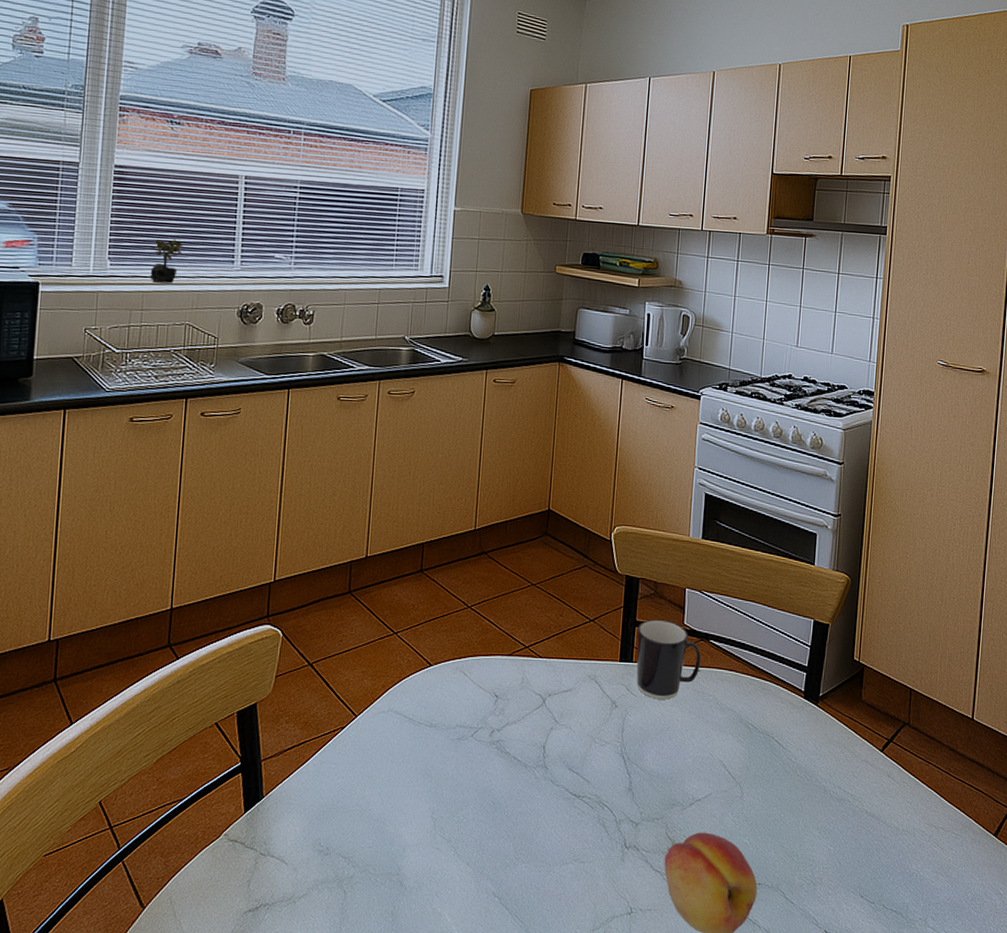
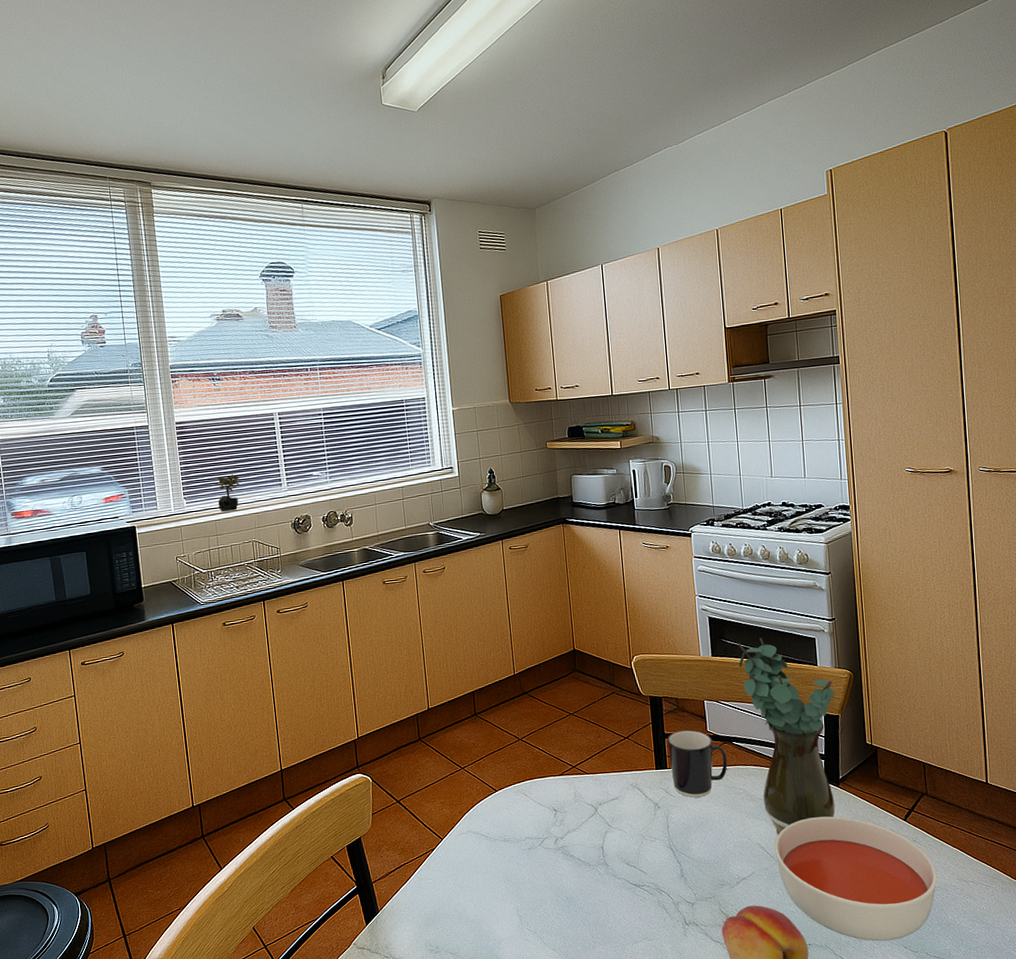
vase: none [729,525,828,754] -> present [738,638,836,835]
bowl: none [737,737,908,887] -> present [774,816,938,941]

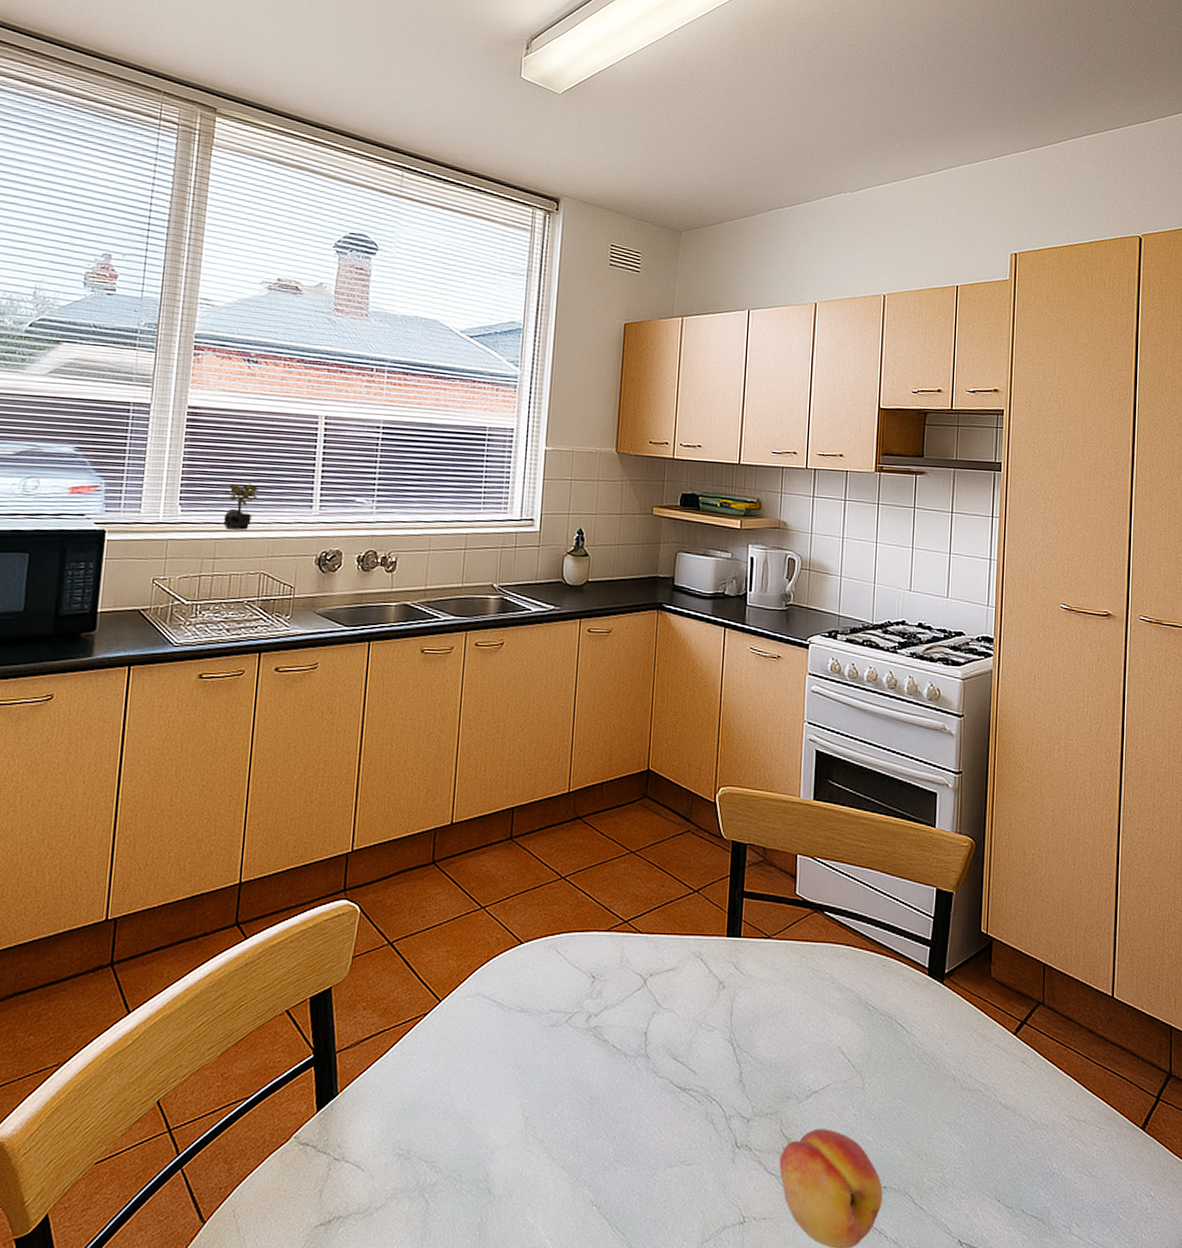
mug: present [666,729,728,798] -> none [745,889,815,979]
vase: present [738,638,836,835] -> none [843,784,951,1039]
bowl: present [774,816,938,941] -> none [858,1020,1046,1190]

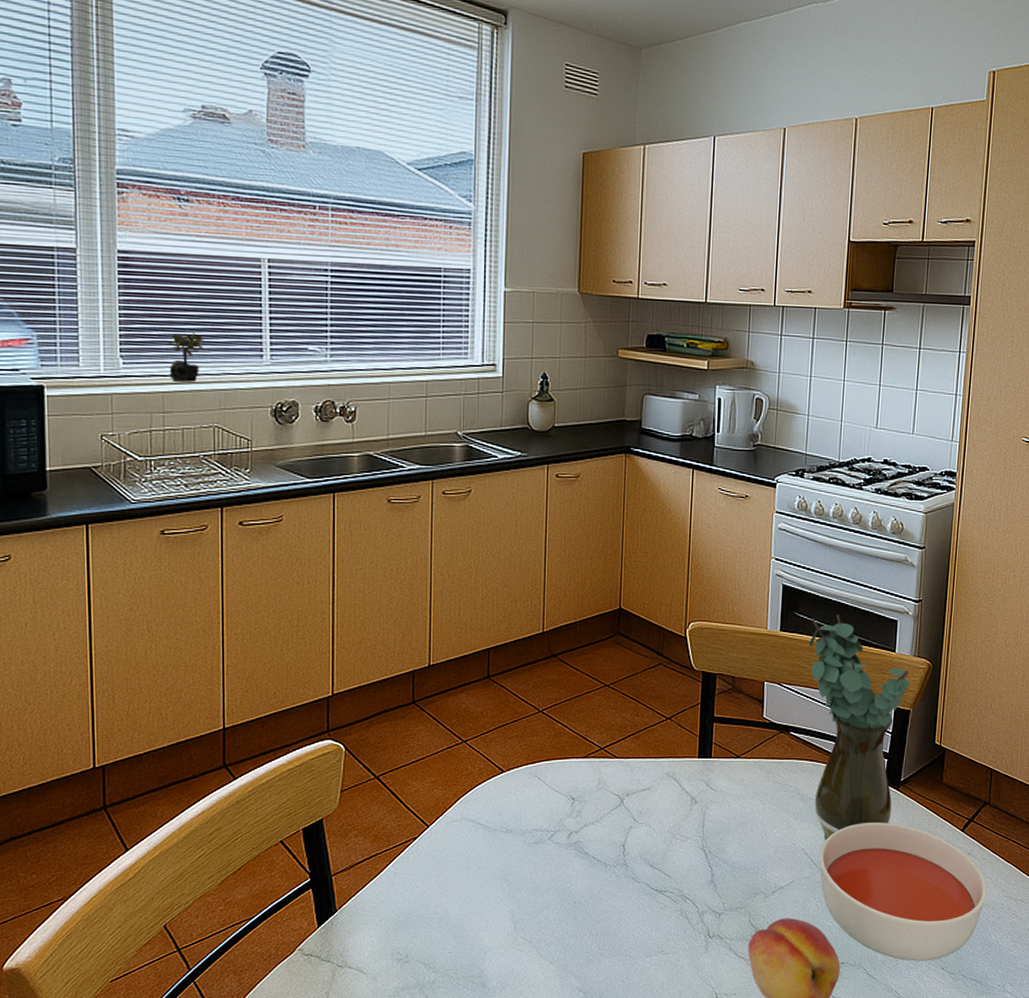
vase: none [843,784,951,1039] -> present [809,614,909,841]
bowl: none [858,1020,1046,1190] -> present [819,822,987,961]

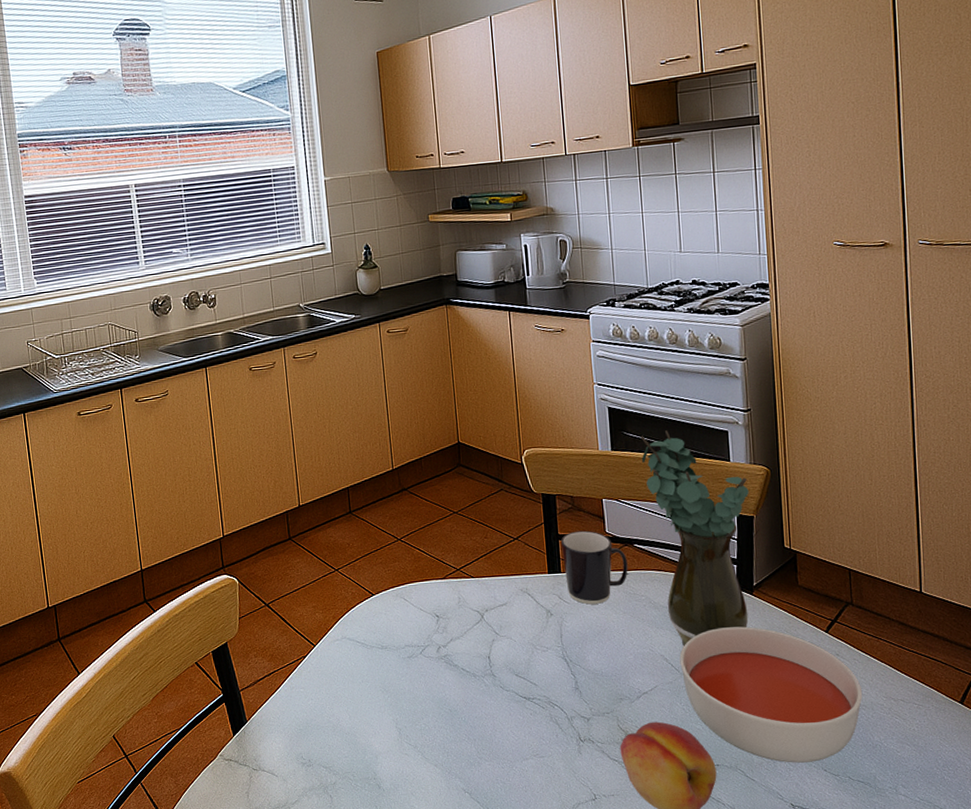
succulent plant: present [167,331,205,383] -> none [67,251,94,294]
mug: none [715,714,781,793] -> present [560,530,628,605]

